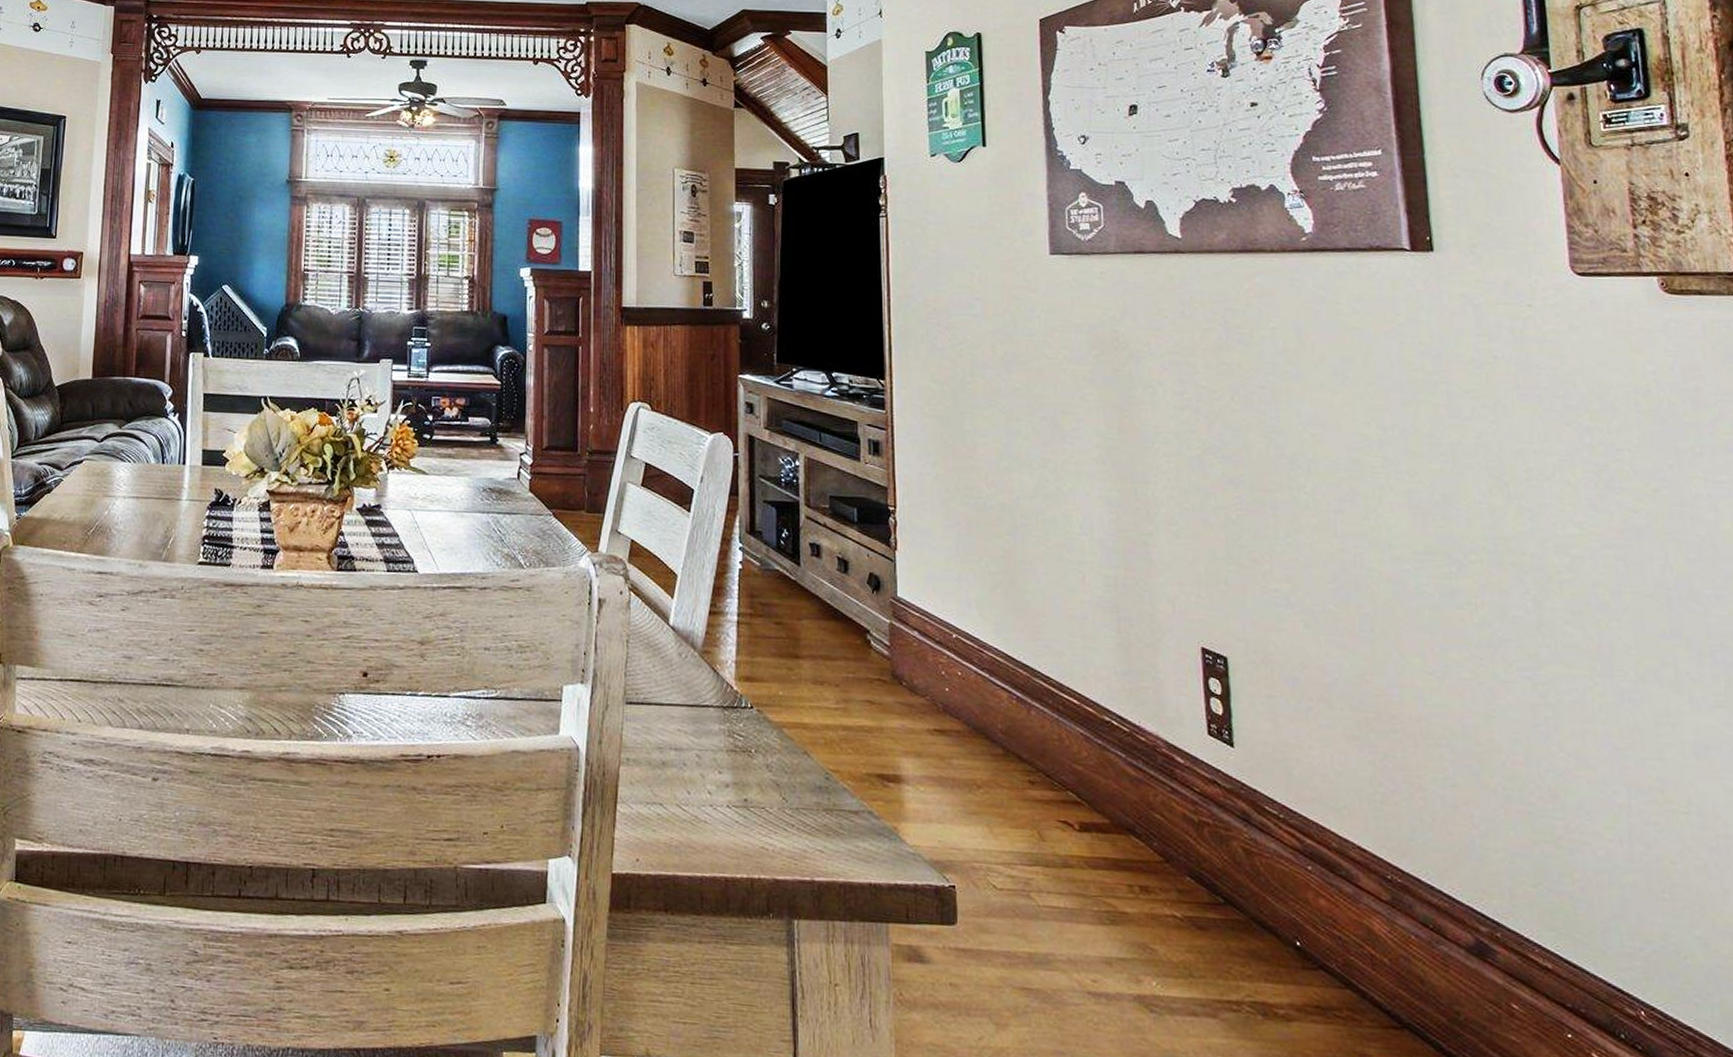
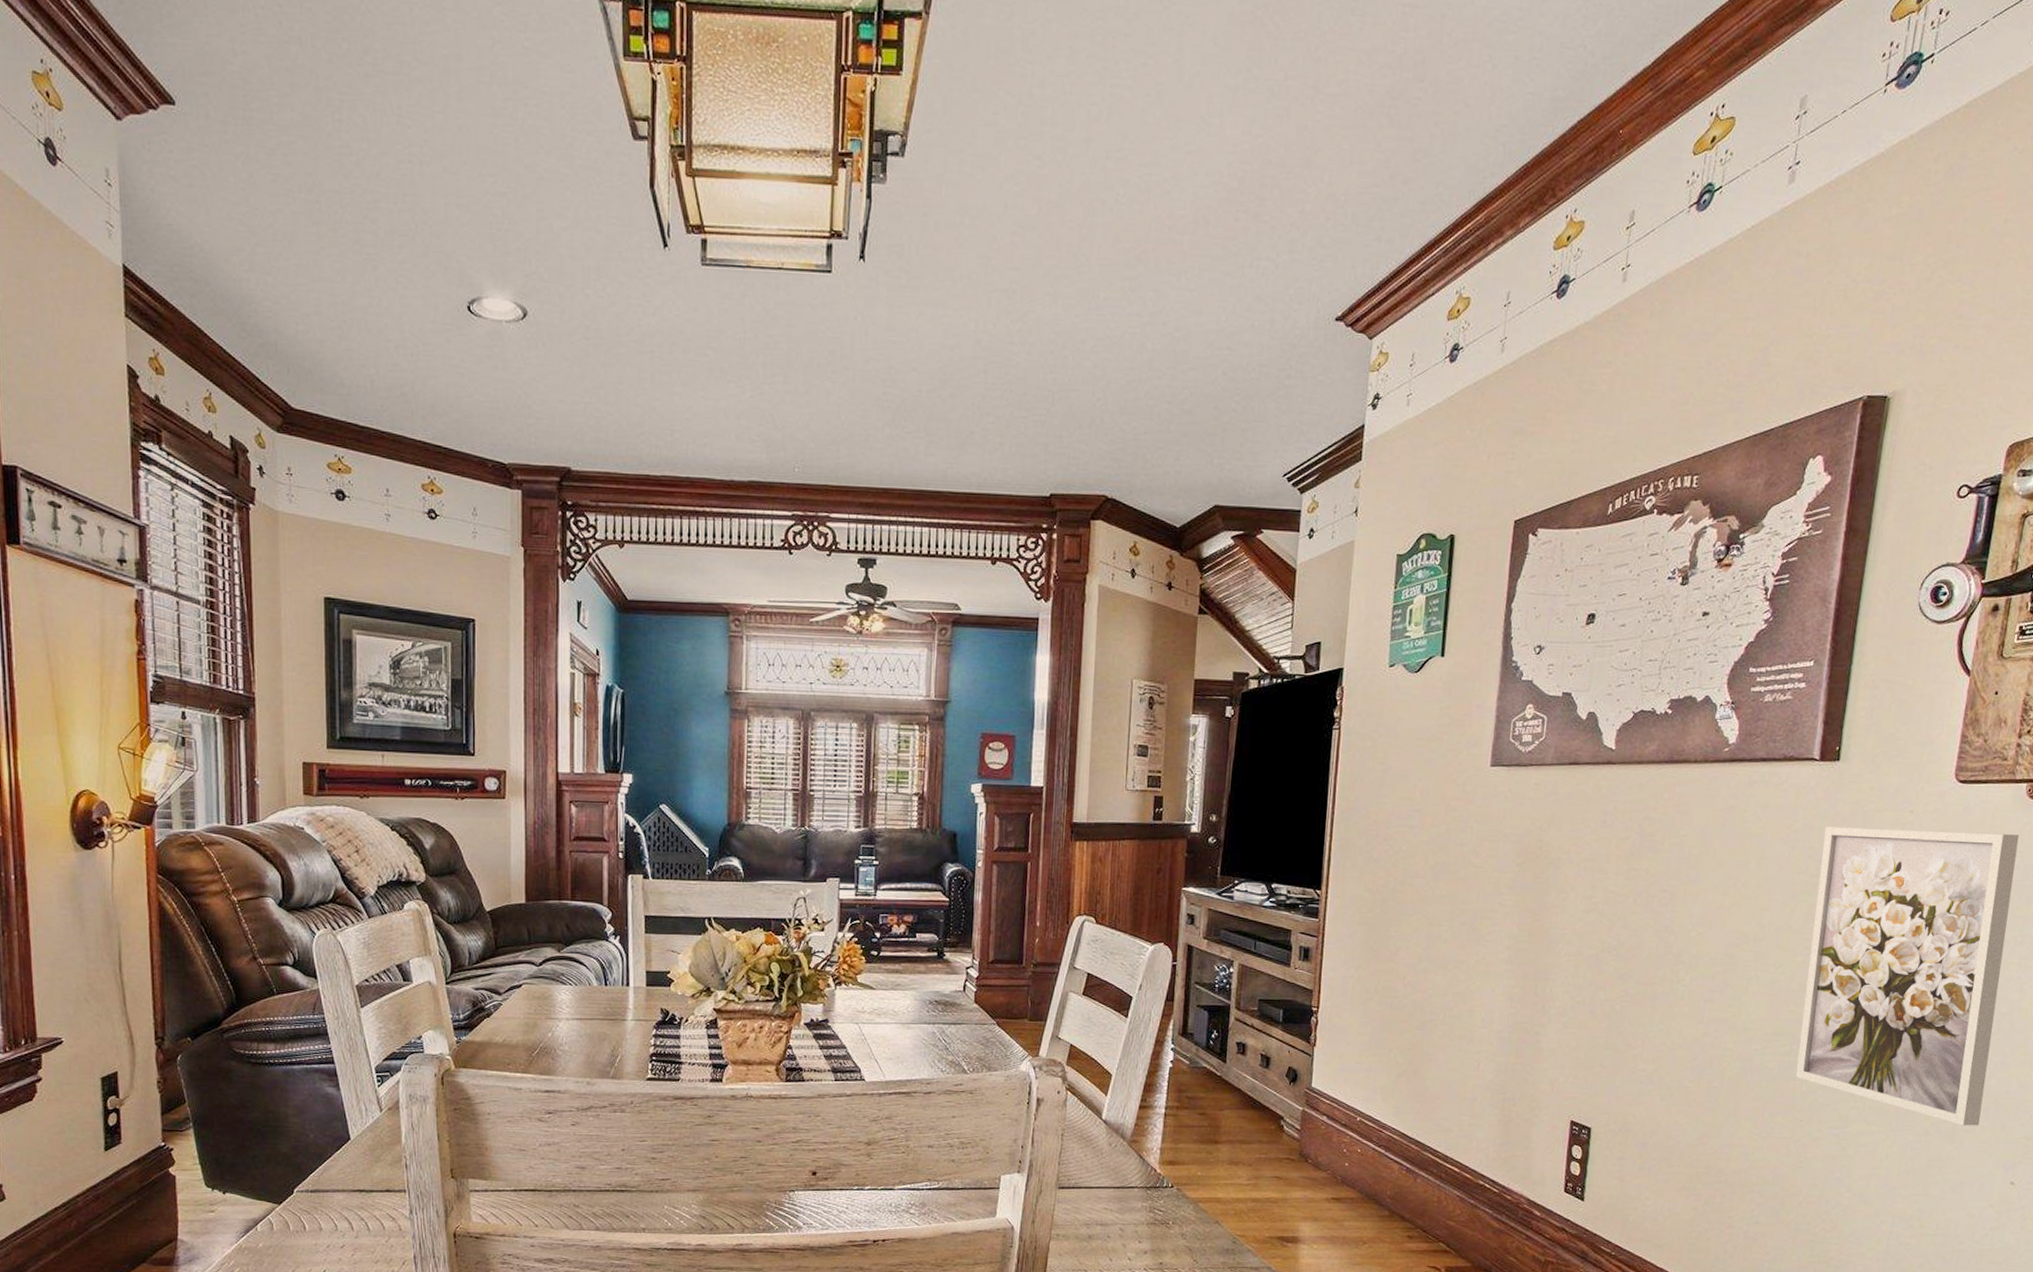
wall art: none [1433,320,1709,674] -> present [1795,826,2020,1126]

